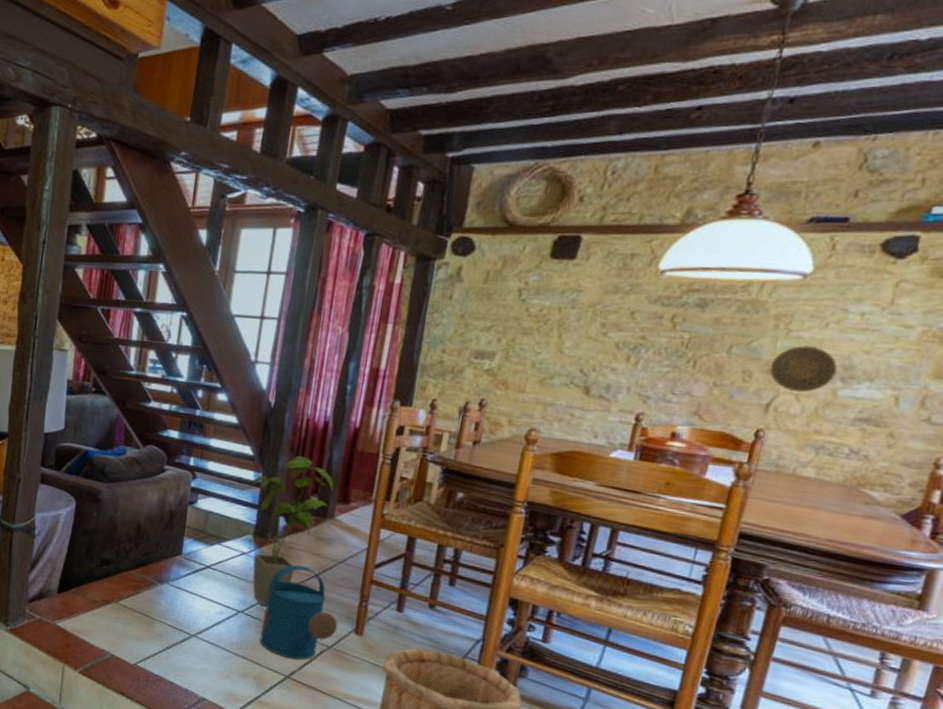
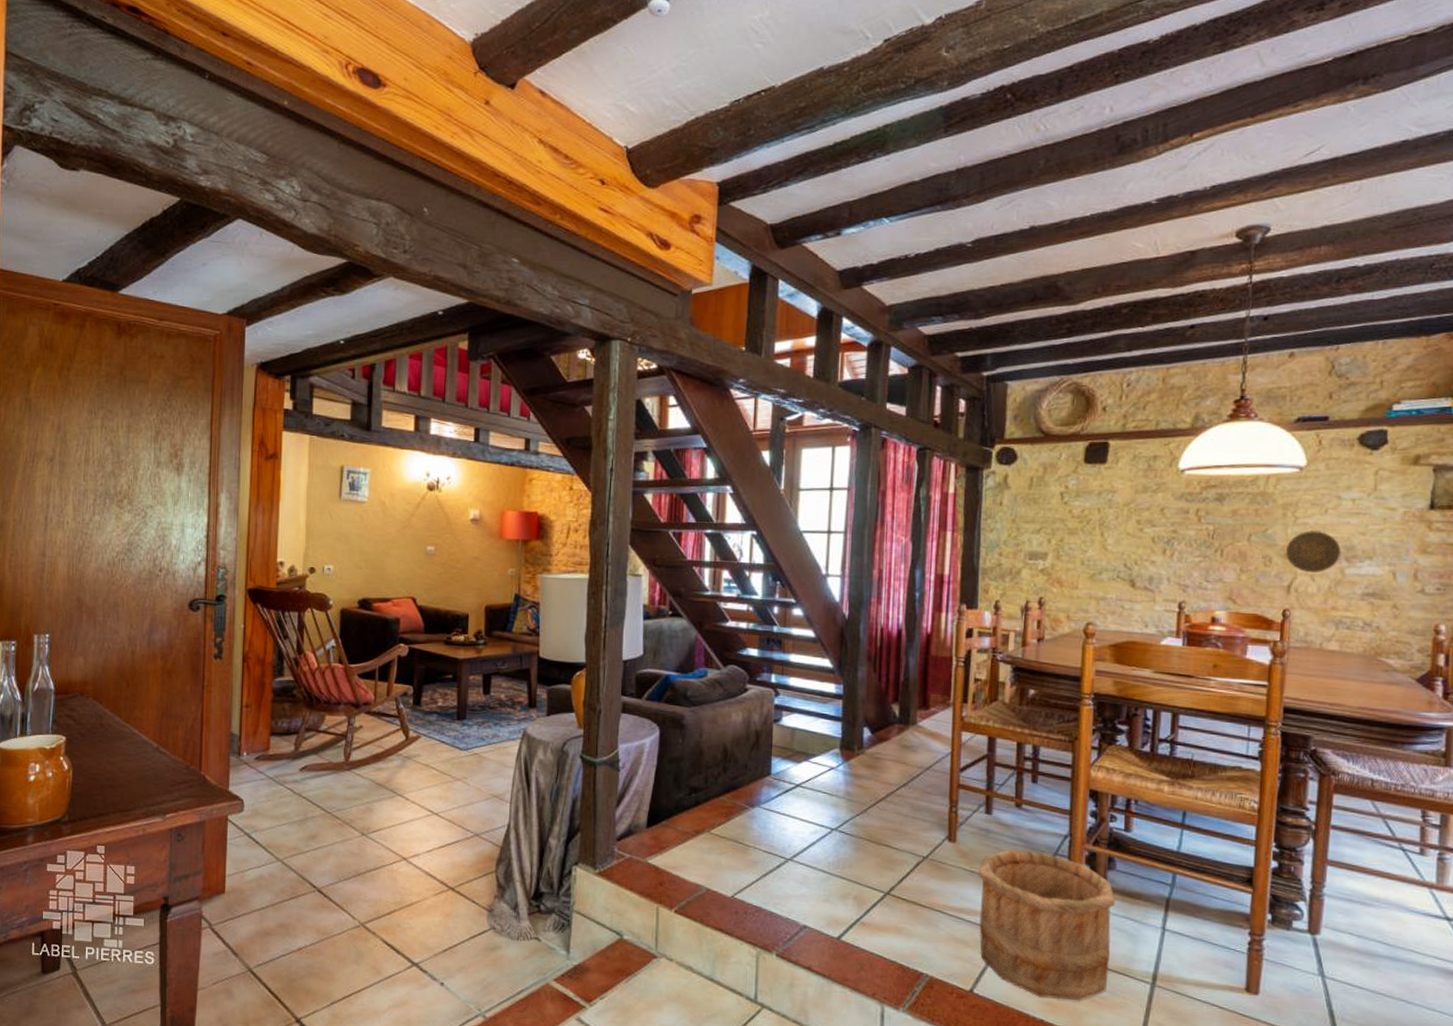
house plant: present [250,456,334,607] -> none [833,665,913,822]
watering can: present [259,564,338,660] -> none [856,775,931,874]

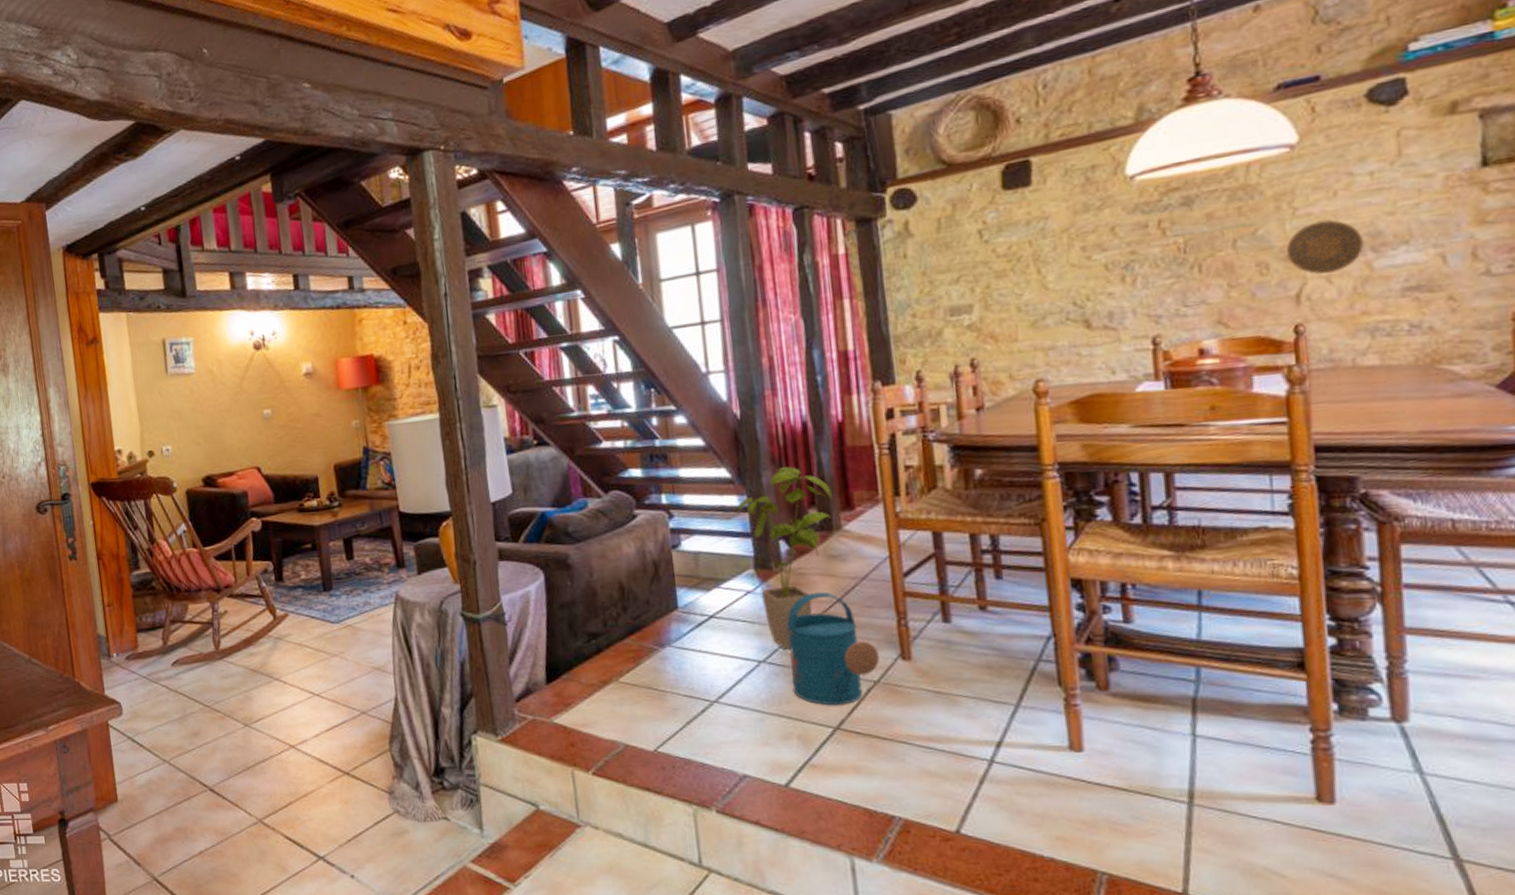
house plant: none [833,665,913,822] -> present [737,467,832,650]
watering can: none [856,775,931,874] -> present [787,591,880,706]
wooden bucket: present [978,850,1115,1000] -> none [944,660,1130,832]

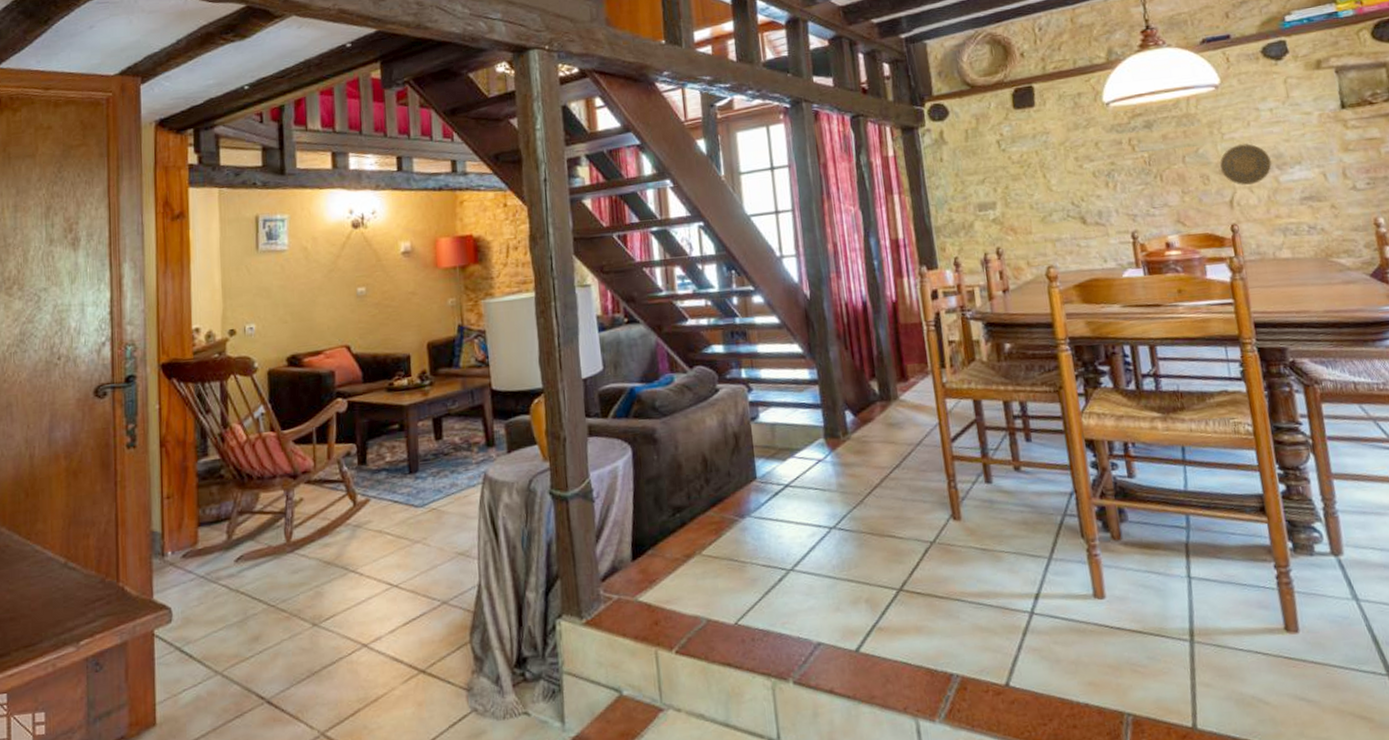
house plant: present [737,467,832,650] -> none [808,342,889,515]
watering can: present [787,591,880,706] -> none [854,458,935,568]

